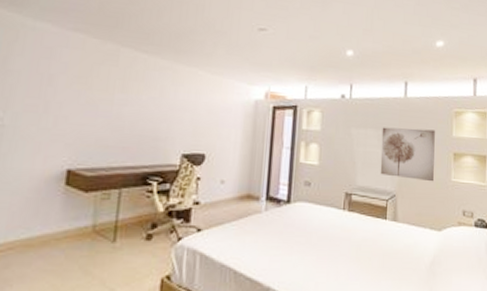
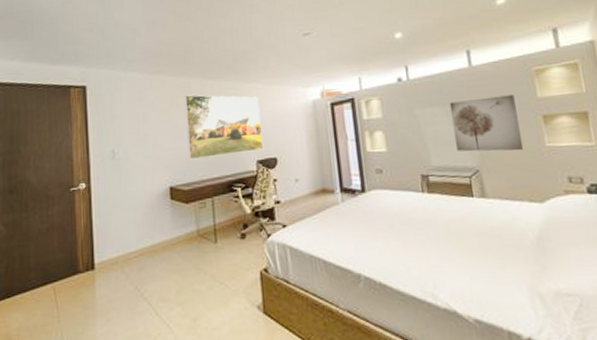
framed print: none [100,65,197,143] -> present [184,95,264,160]

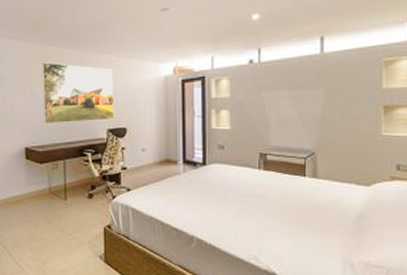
wall art: present [449,95,523,152] -> none [296,84,360,138]

